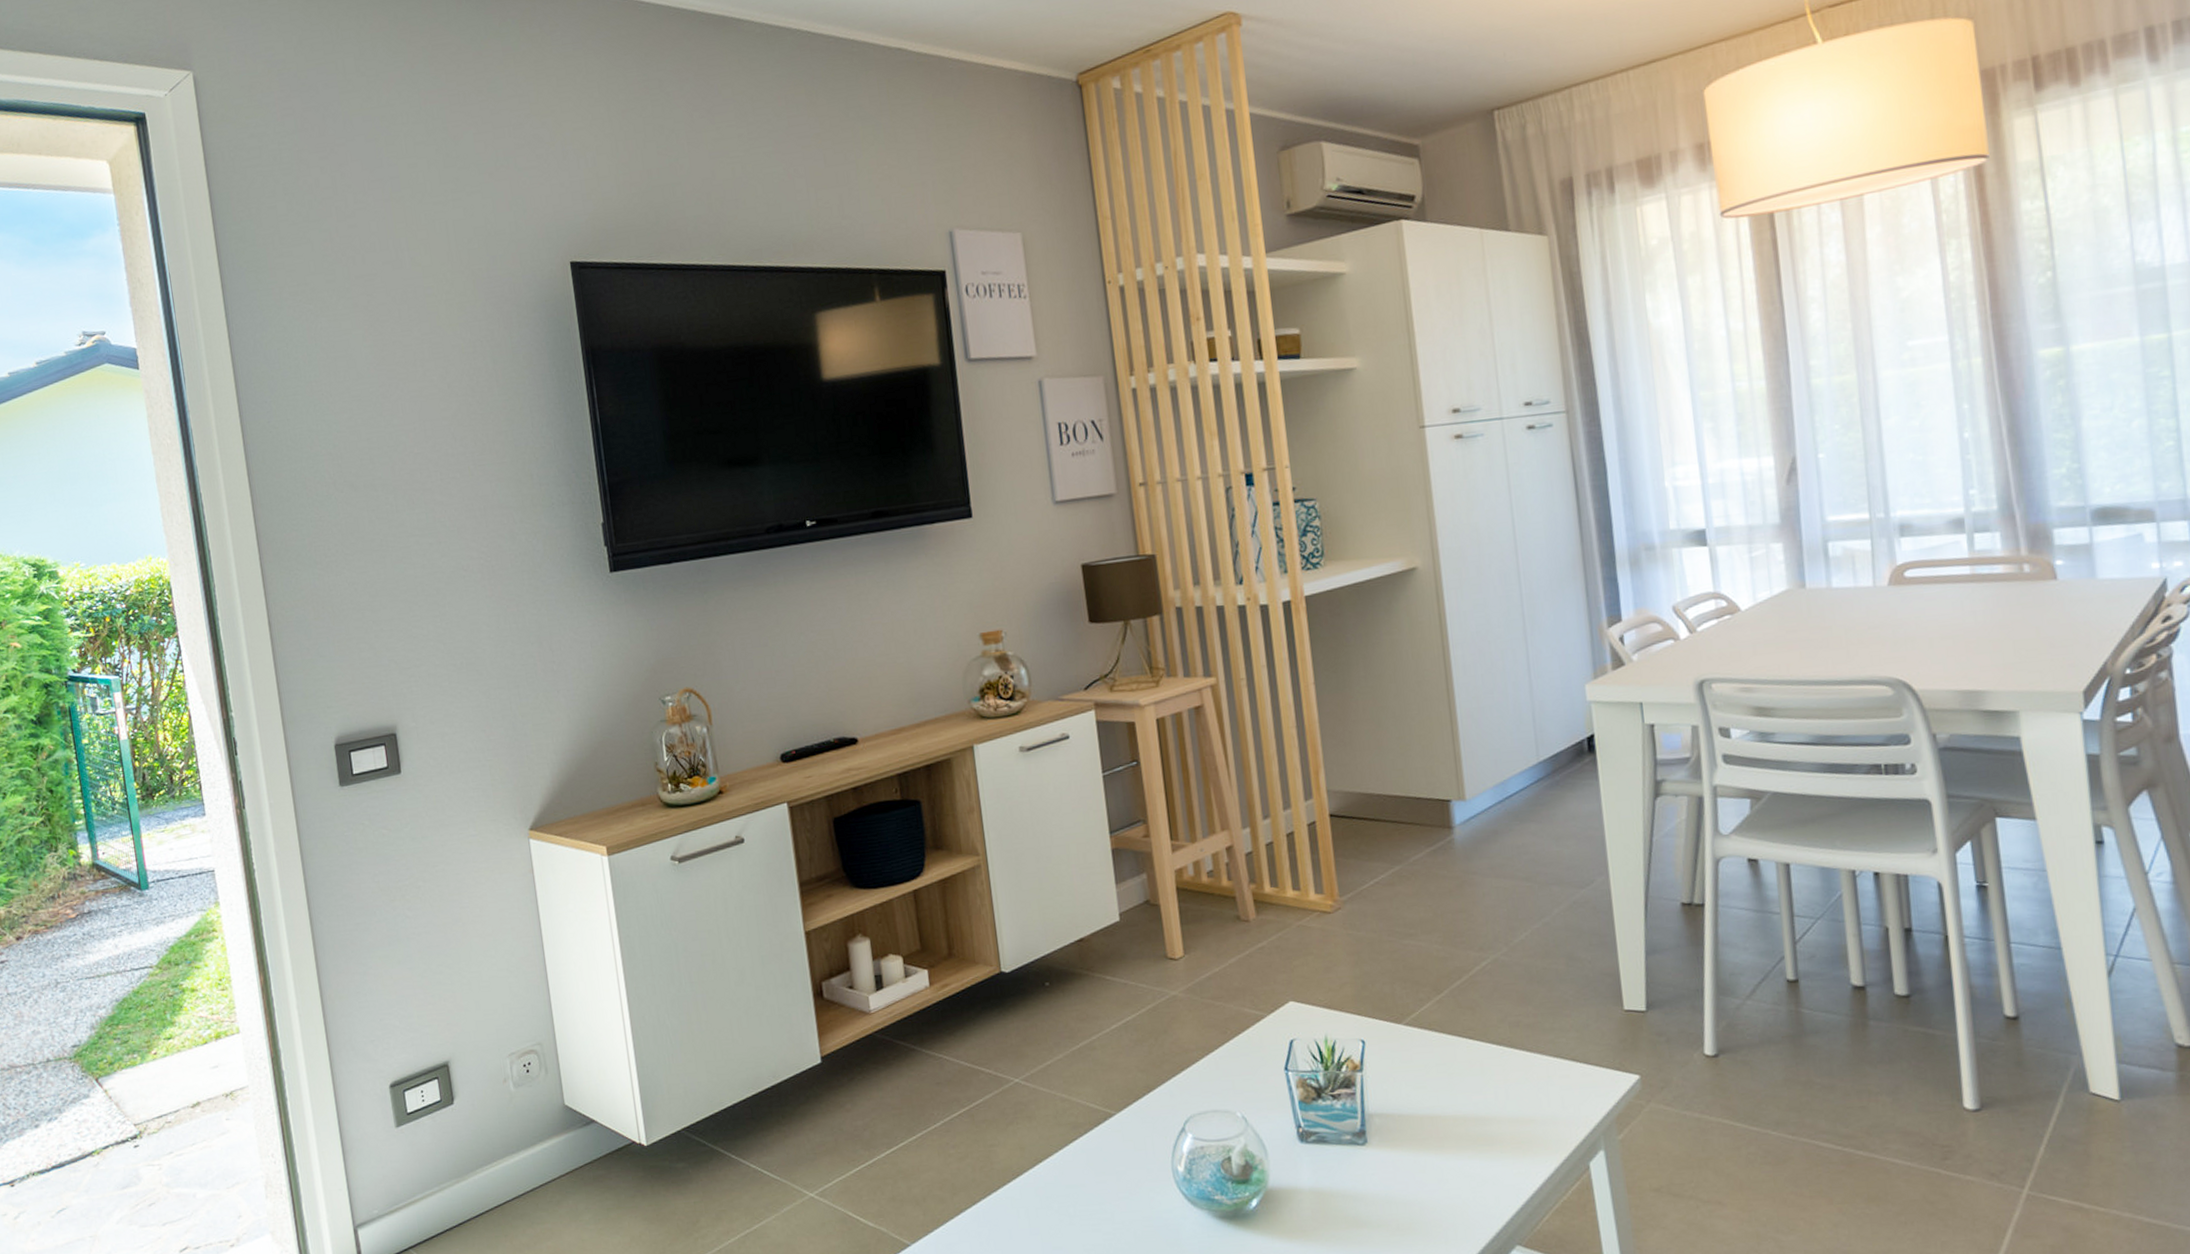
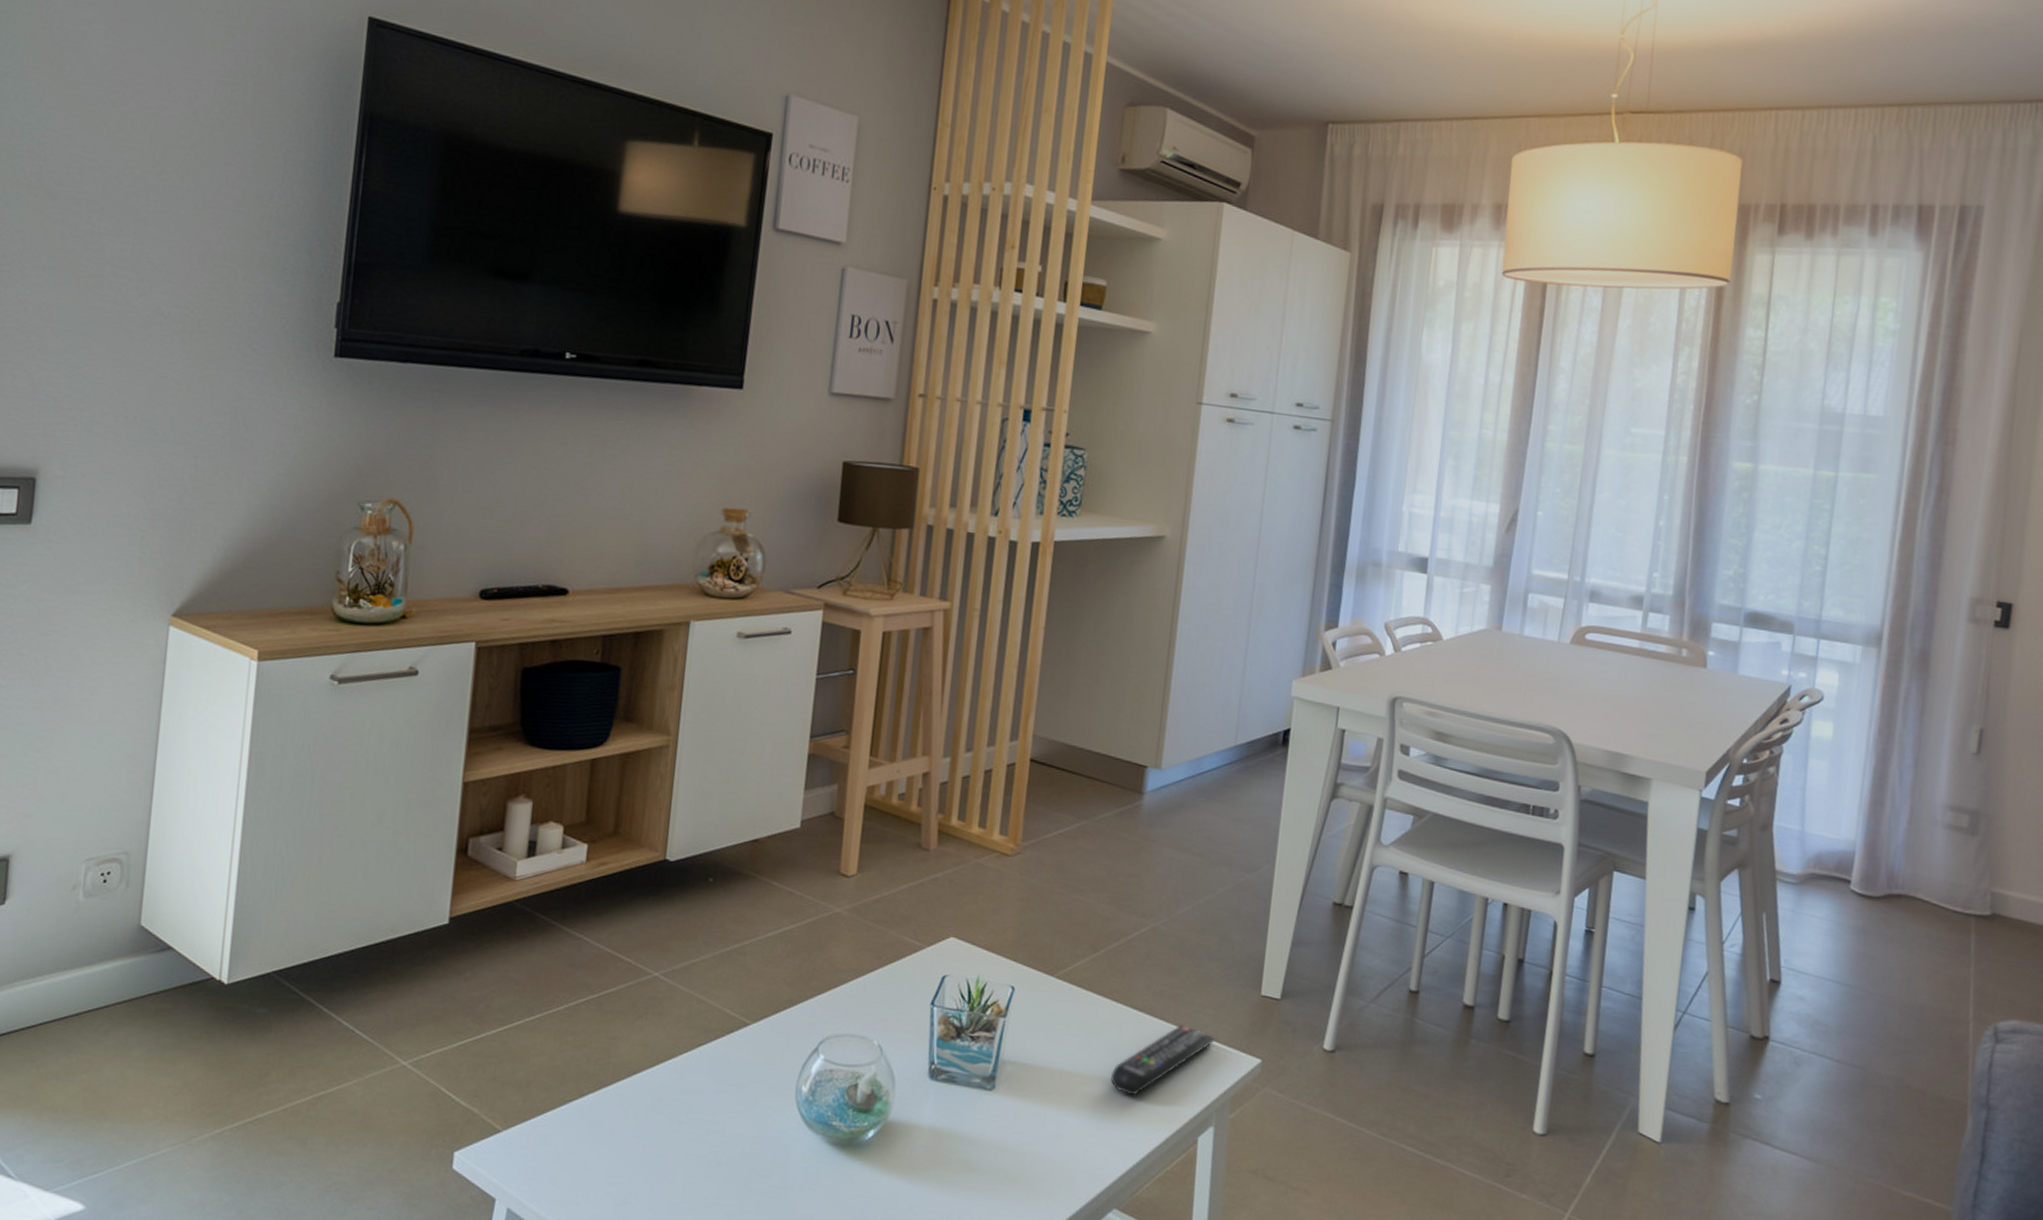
remote control: none [1483,1052,1584,1131] -> present [1110,1024,1214,1096]

